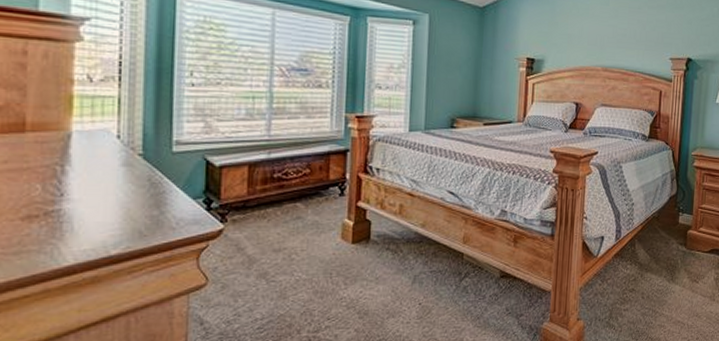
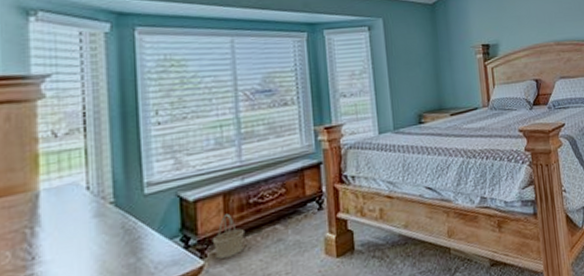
basket: none [233,184,265,225] -> present [212,213,244,259]

